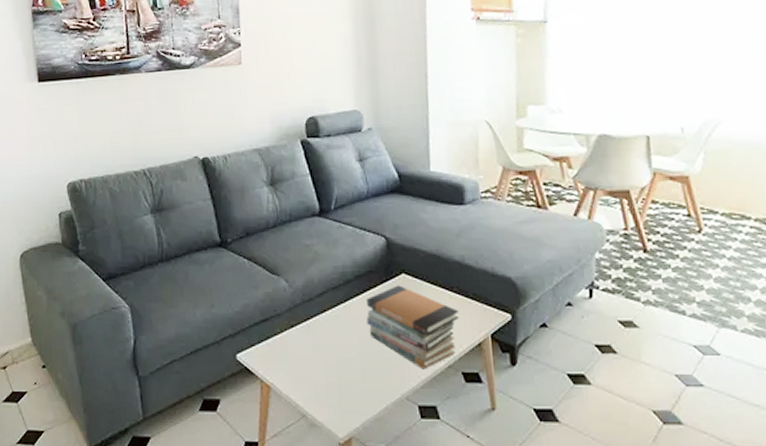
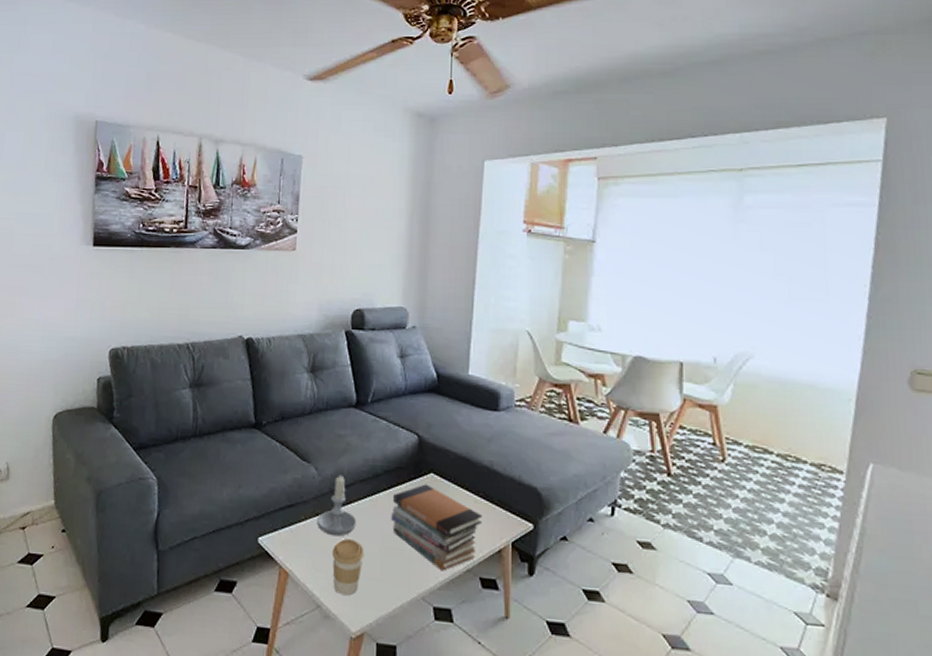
candle: none [292,284,333,346] -> present [317,475,357,537]
coffee cup: none [311,347,344,403] -> present [331,539,364,596]

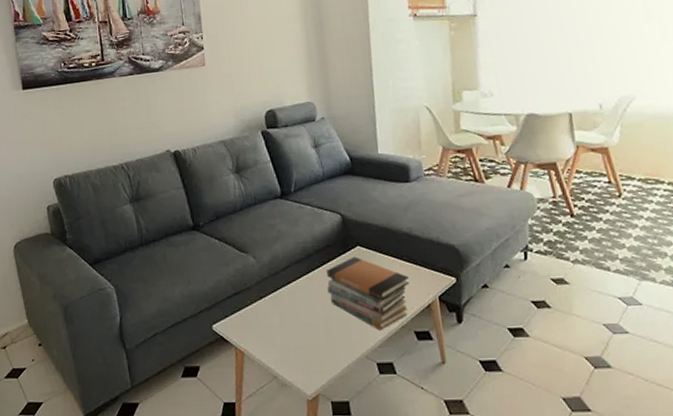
candle: present [317,475,357,537] -> none [261,259,298,314]
coffee cup: present [331,539,364,596] -> none [279,314,309,365]

